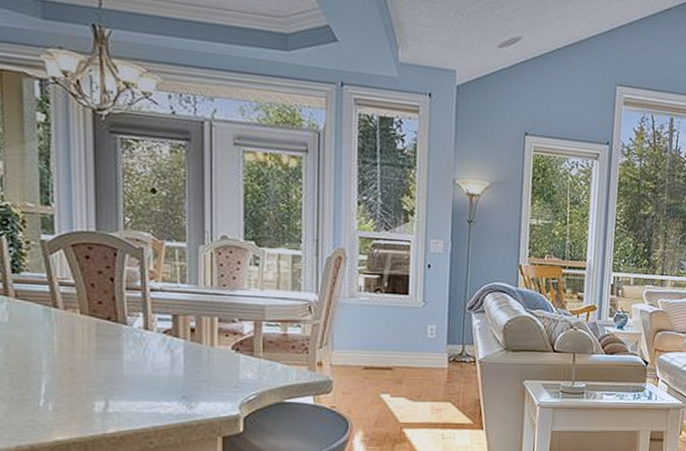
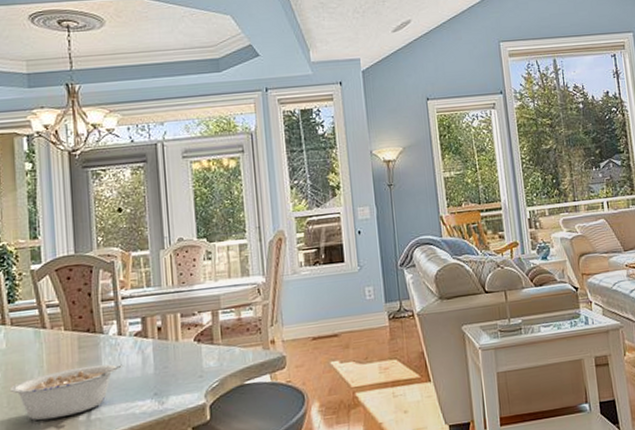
legume: none [12,355,149,406] -> present [9,364,124,421]

